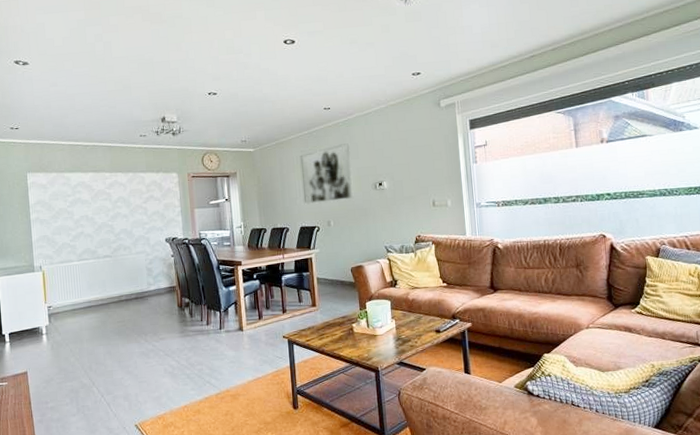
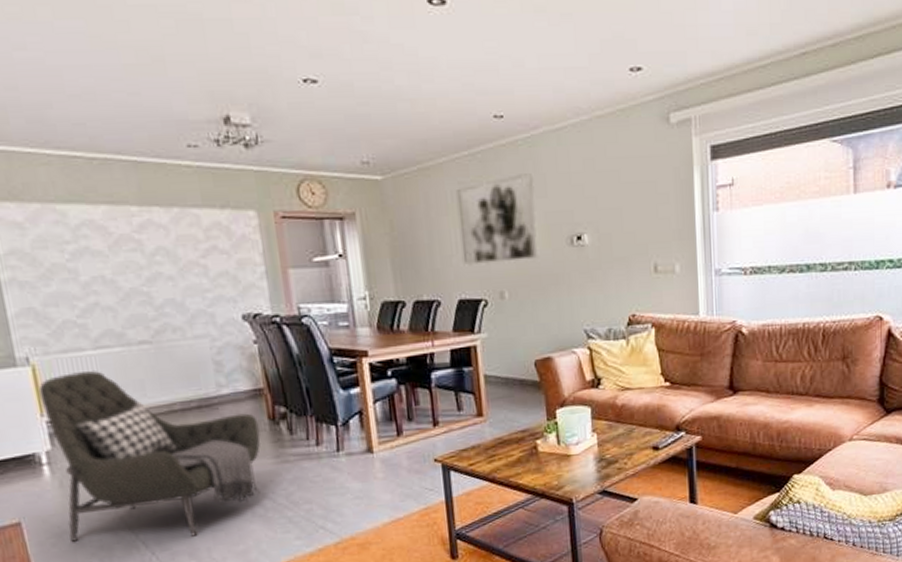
armchair: none [45,275,172,386] -> present [38,371,261,542]

